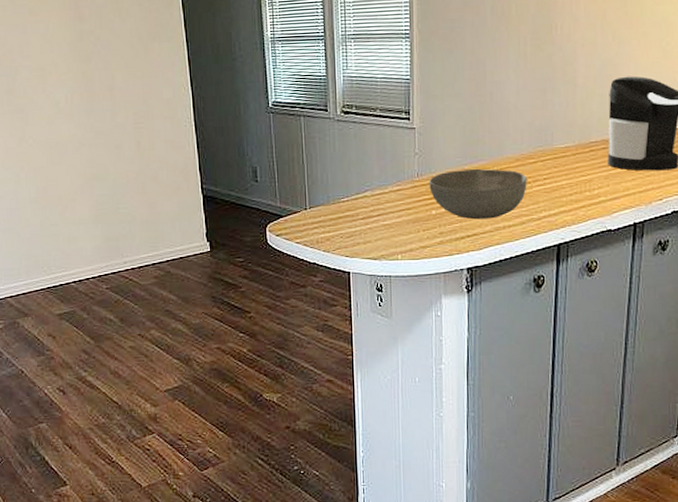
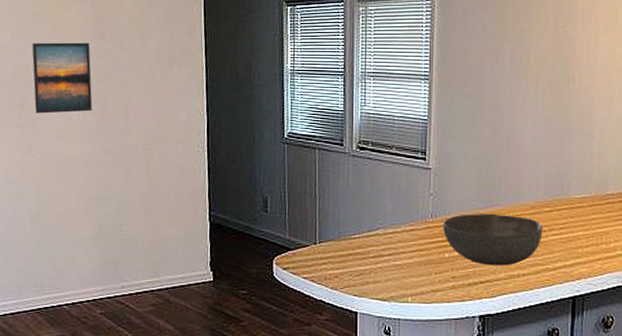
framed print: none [13,24,79,100] -> present [32,42,93,114]

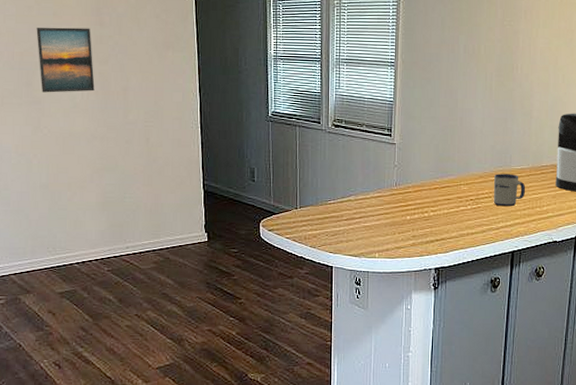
bowl: present [443,213,543,266] -> none [405,182,489,227]
mug: none [548,203,588,243] -> present [493,174,526,207]

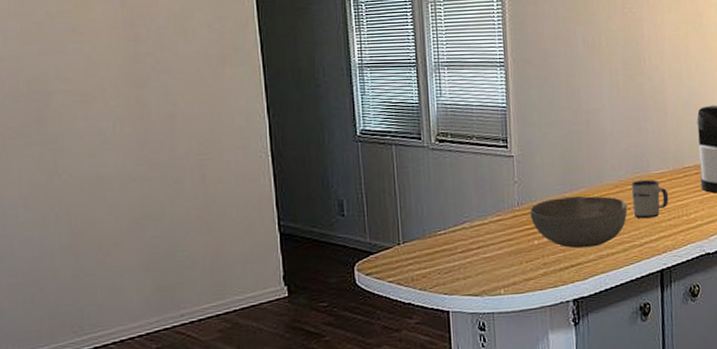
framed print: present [36,27,95,93] -> none [49,44,130,128]
bowl: none [405,182,489,227] -> present [530,195,628,249]

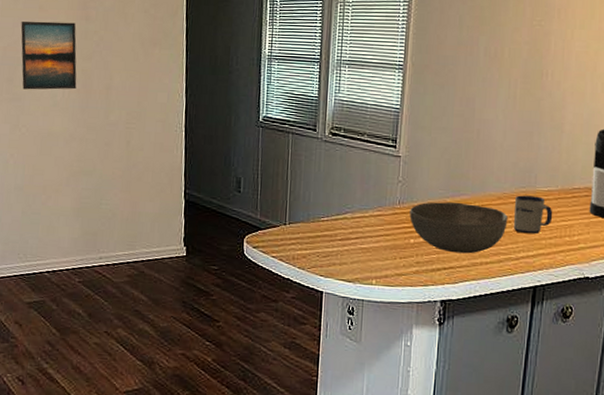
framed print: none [49,44,130,128] -> present [20,21,77,90]

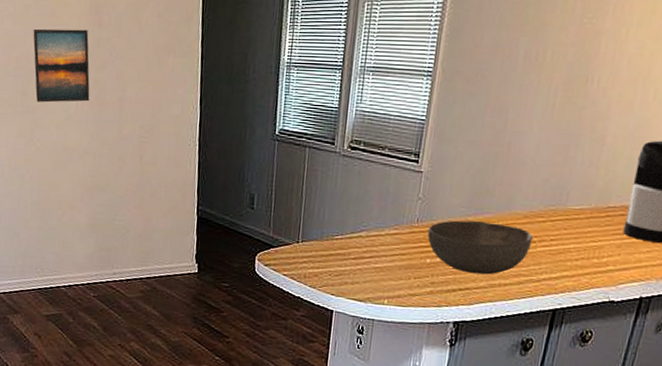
mug: present [513,195,553,234] -> none [537,214,583,256]

